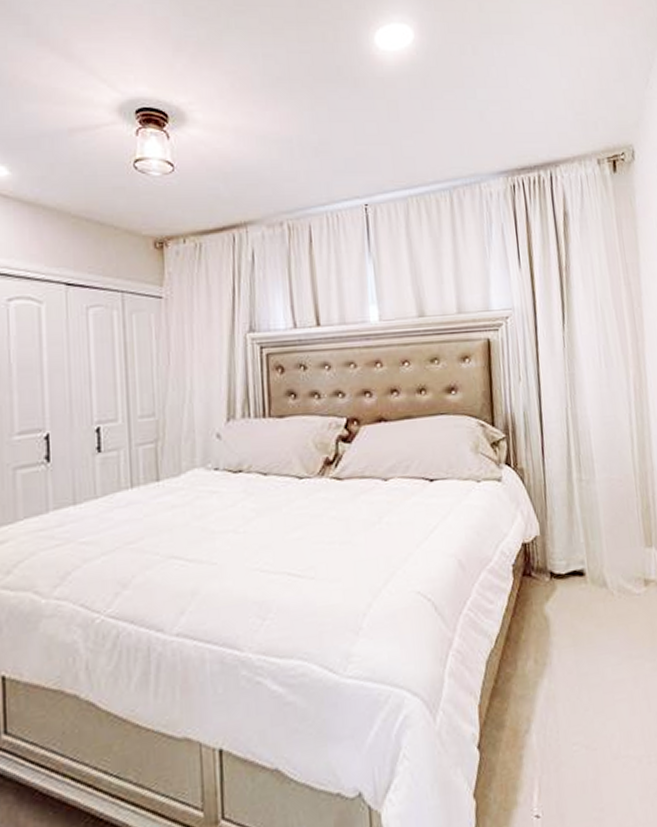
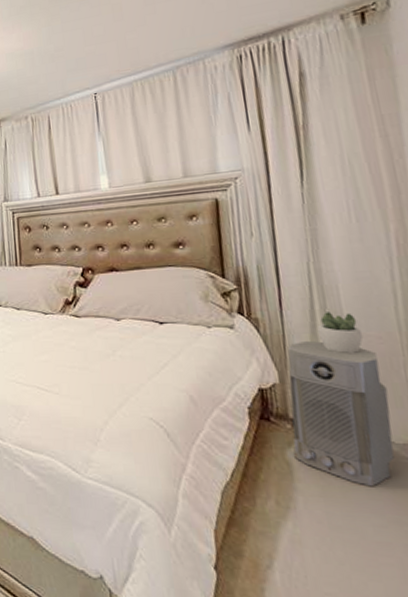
air purifier: none [547,488,628,628] -> present [287,341,395,487]
succulent plant: none [572,458,608,499] -> present [317,312,364,353]

